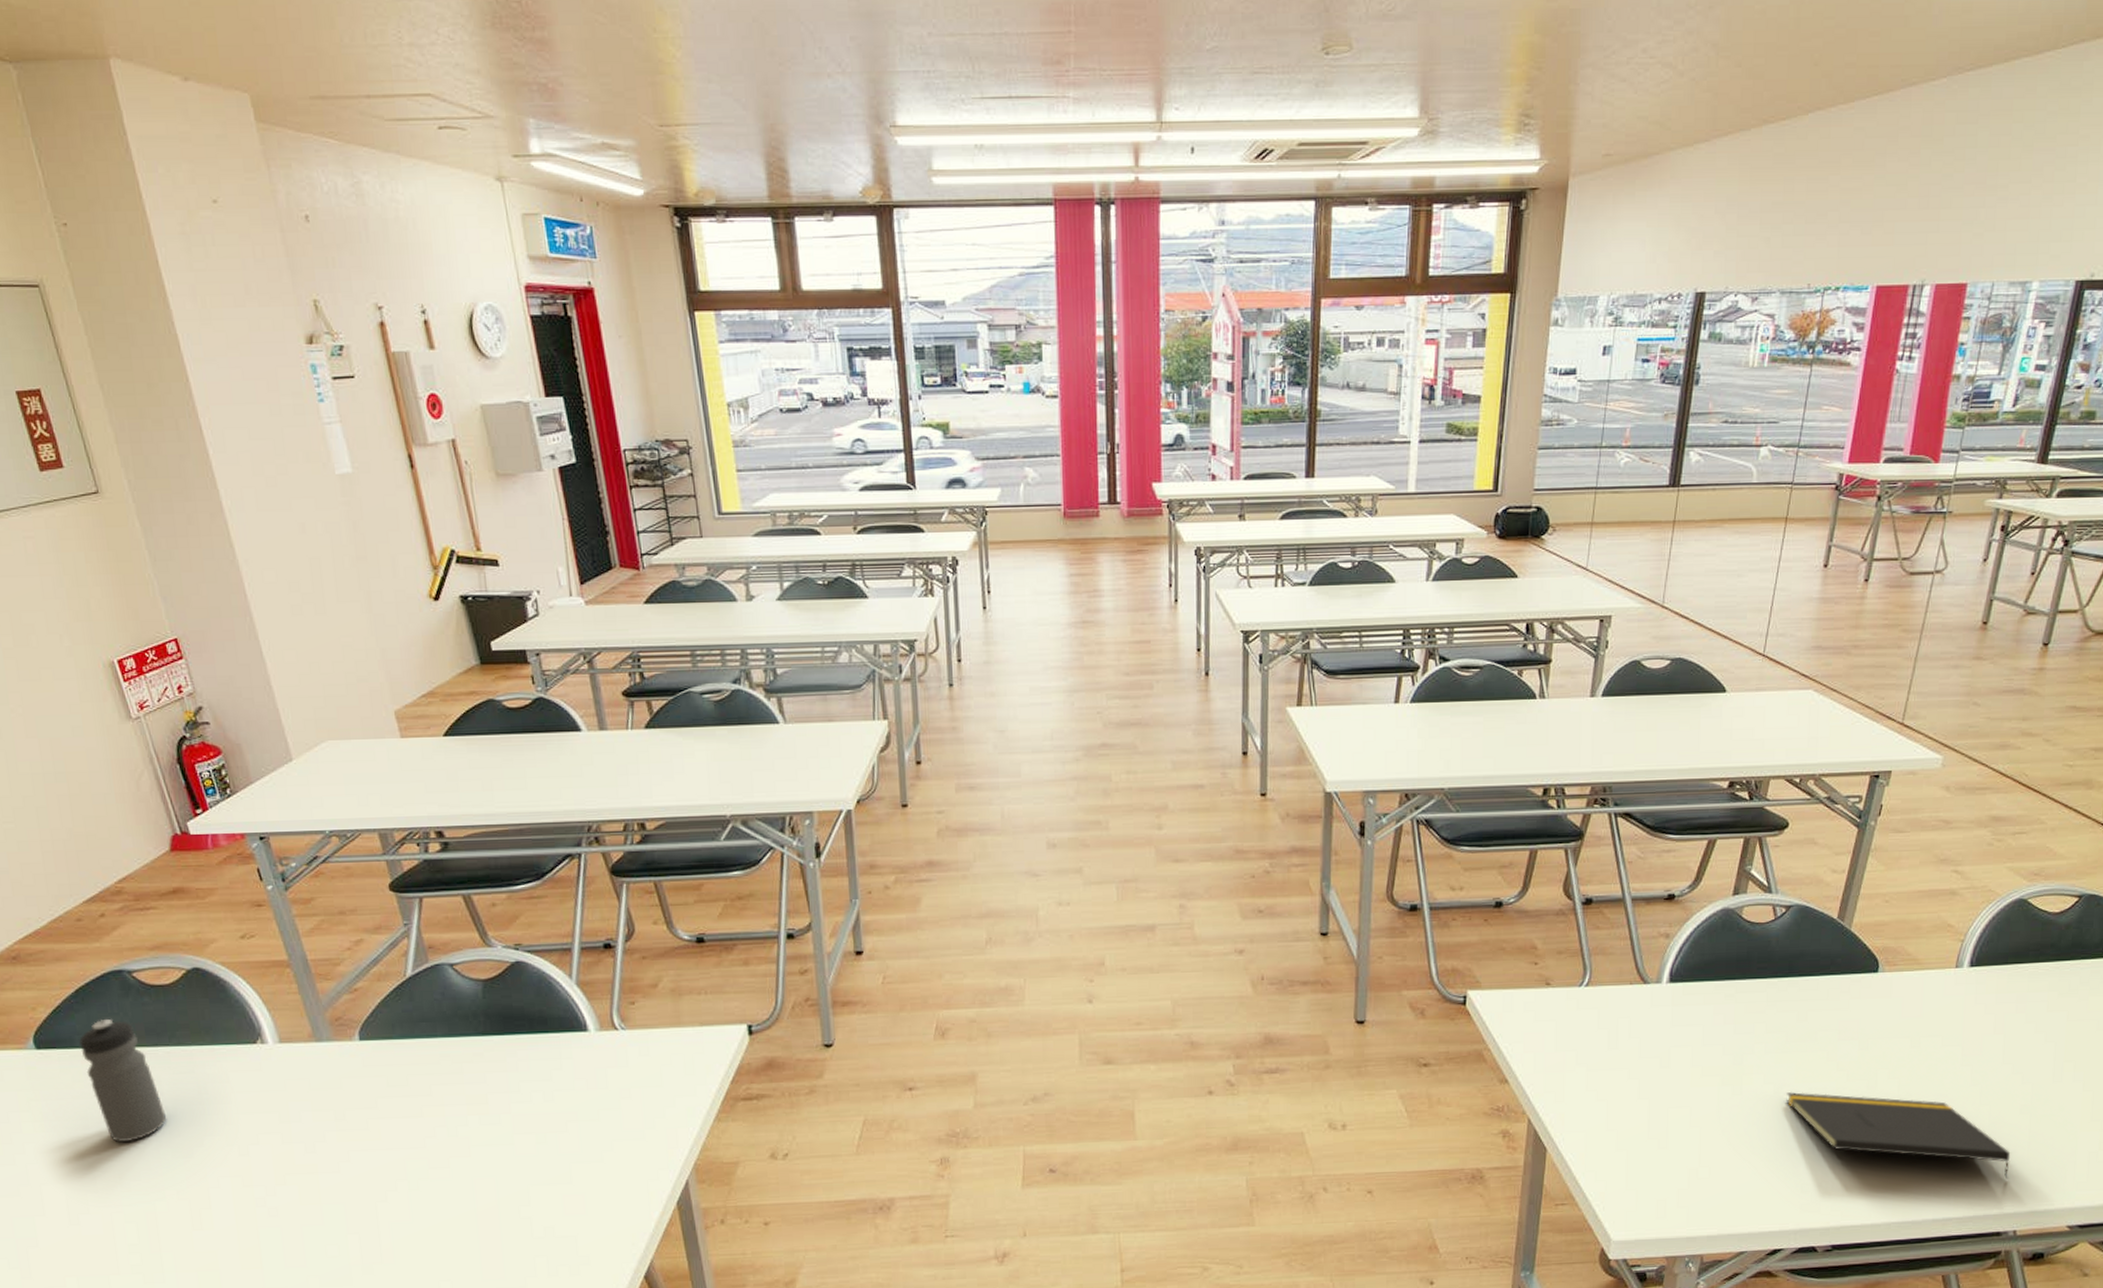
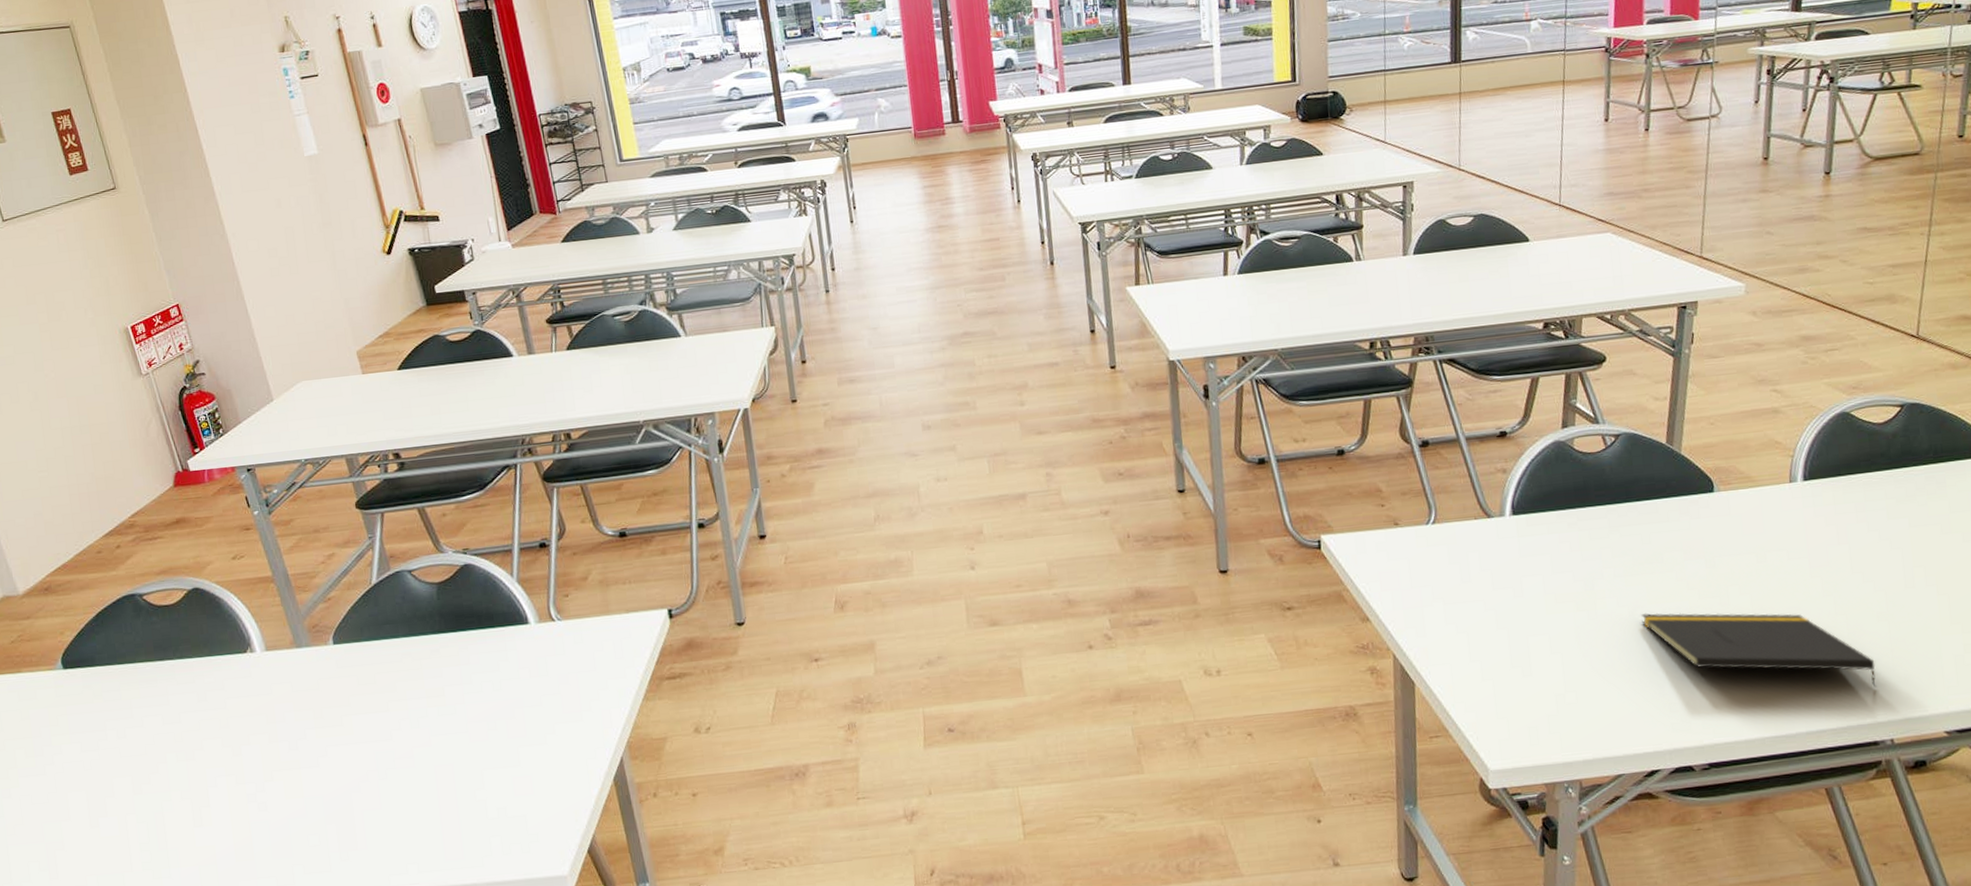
water bottle: present [79,1019,167,1142] -> none [99,639,172,749]

